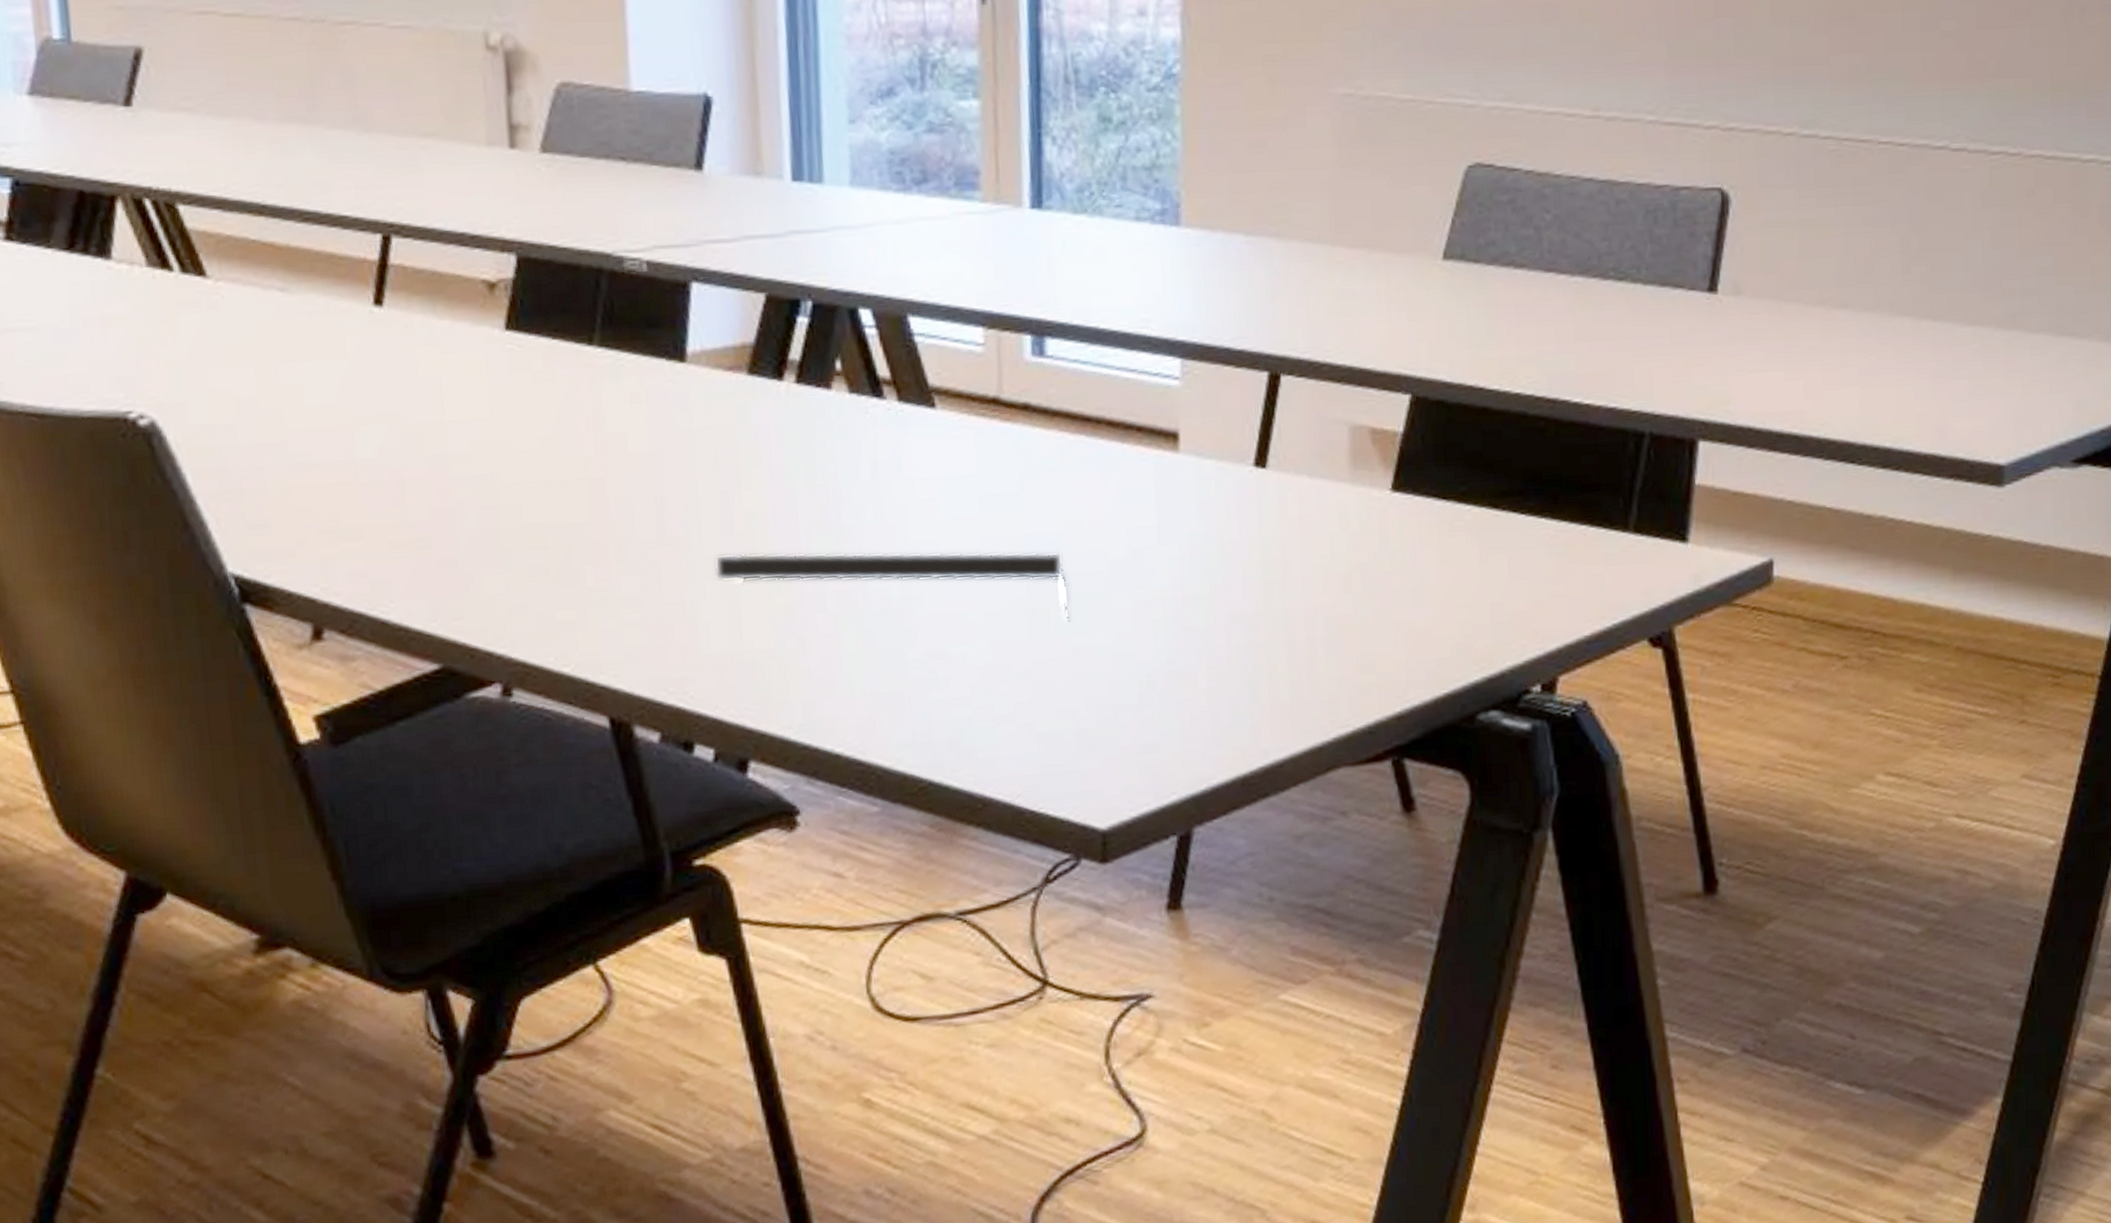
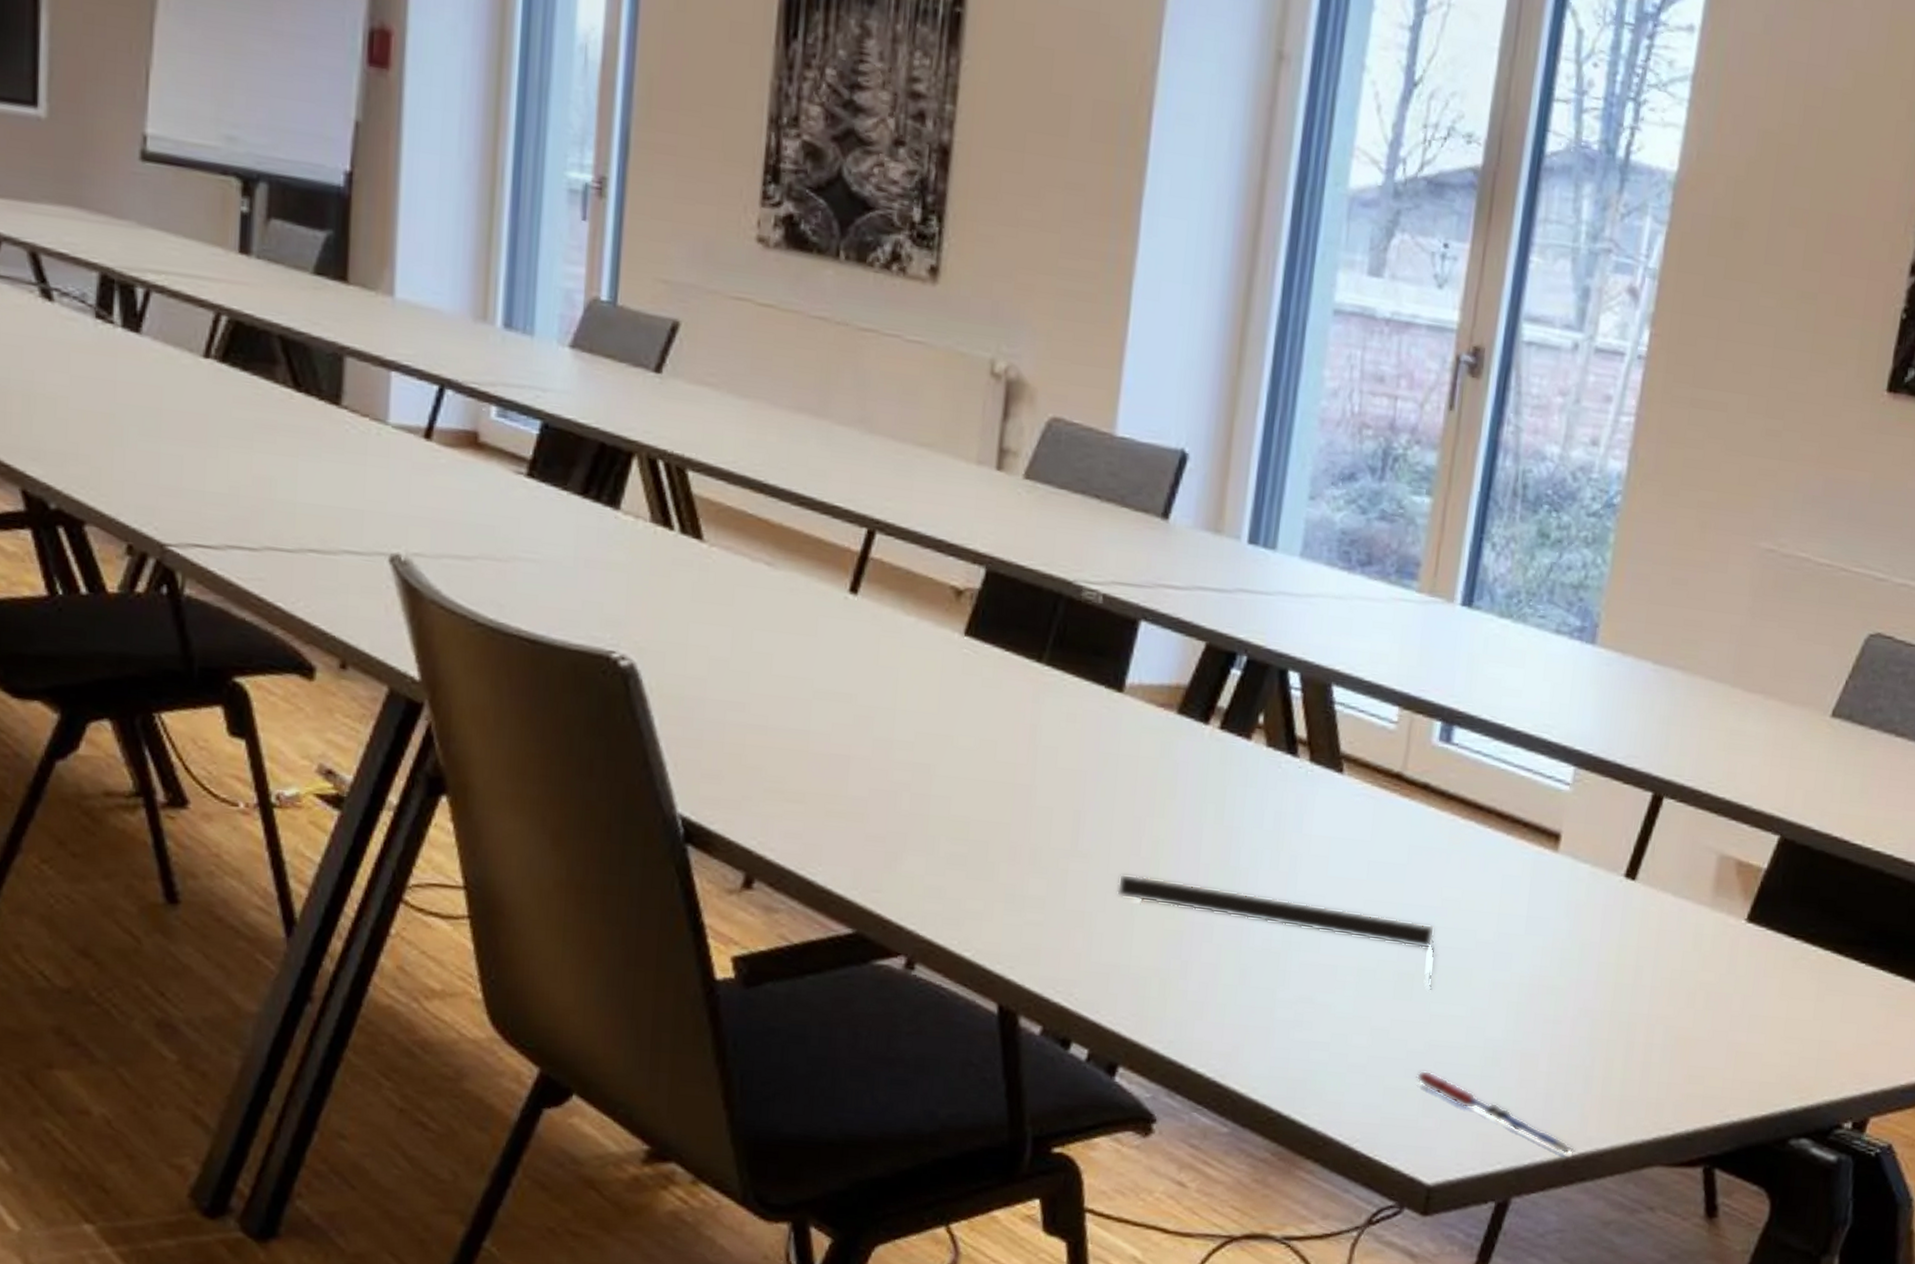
pen: none [1069,708,1253,772] -> present [1416,1070,1576,1155]

